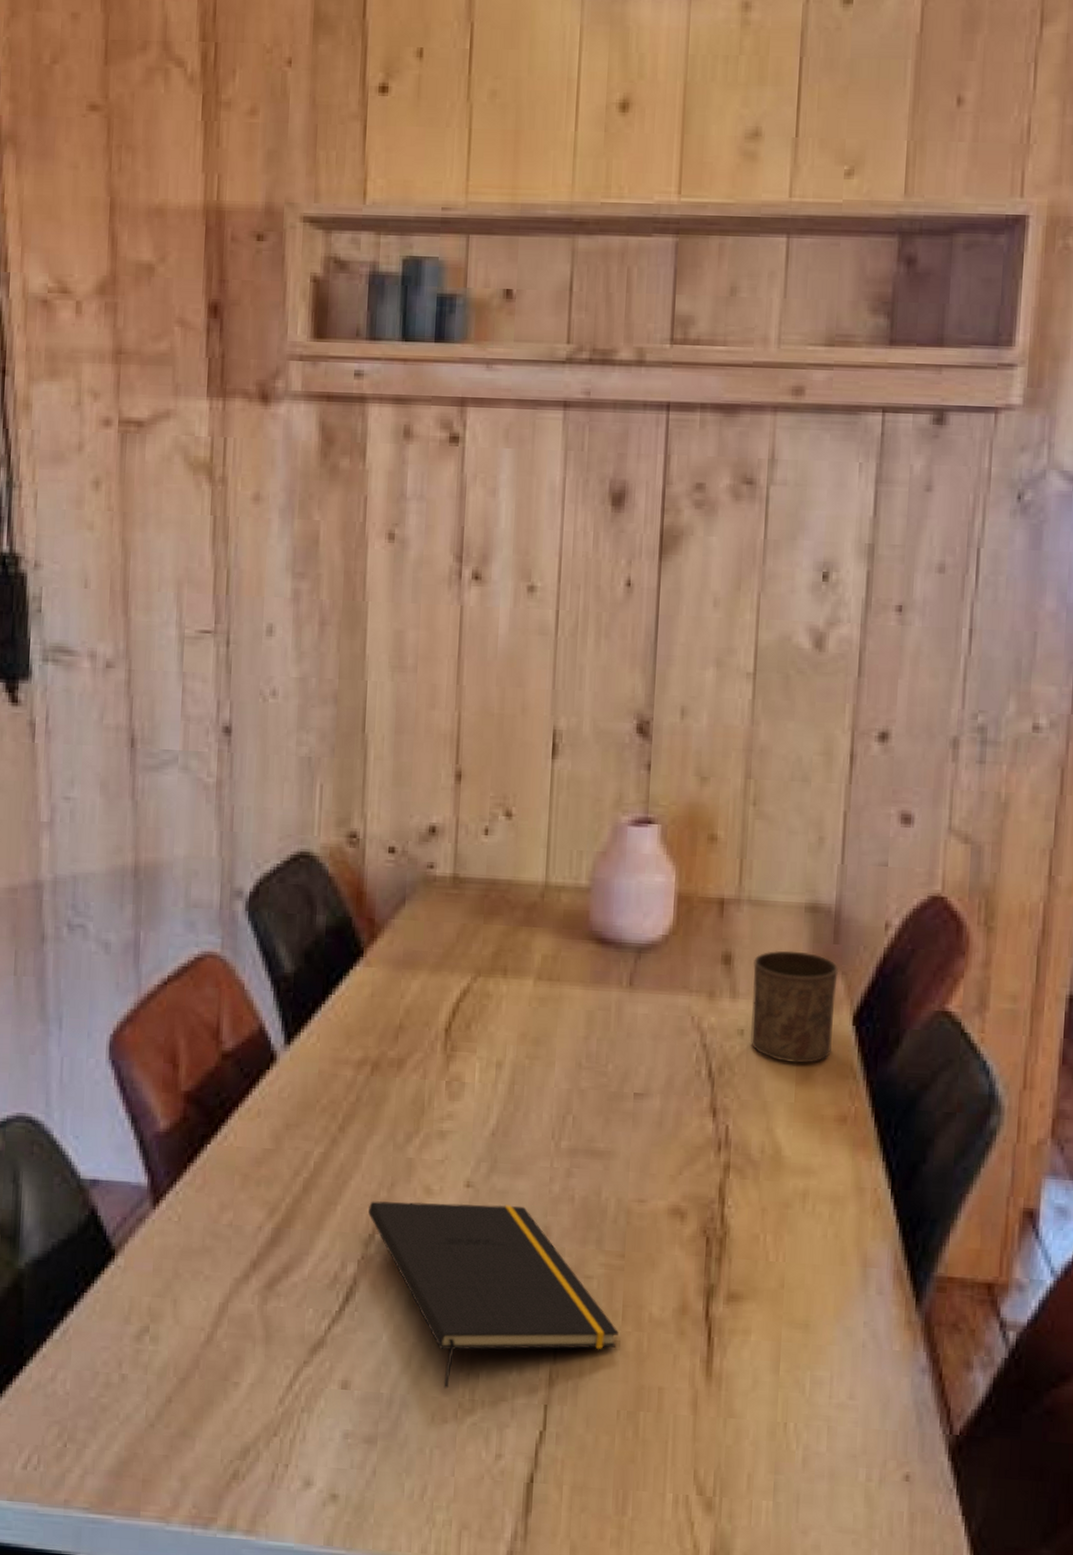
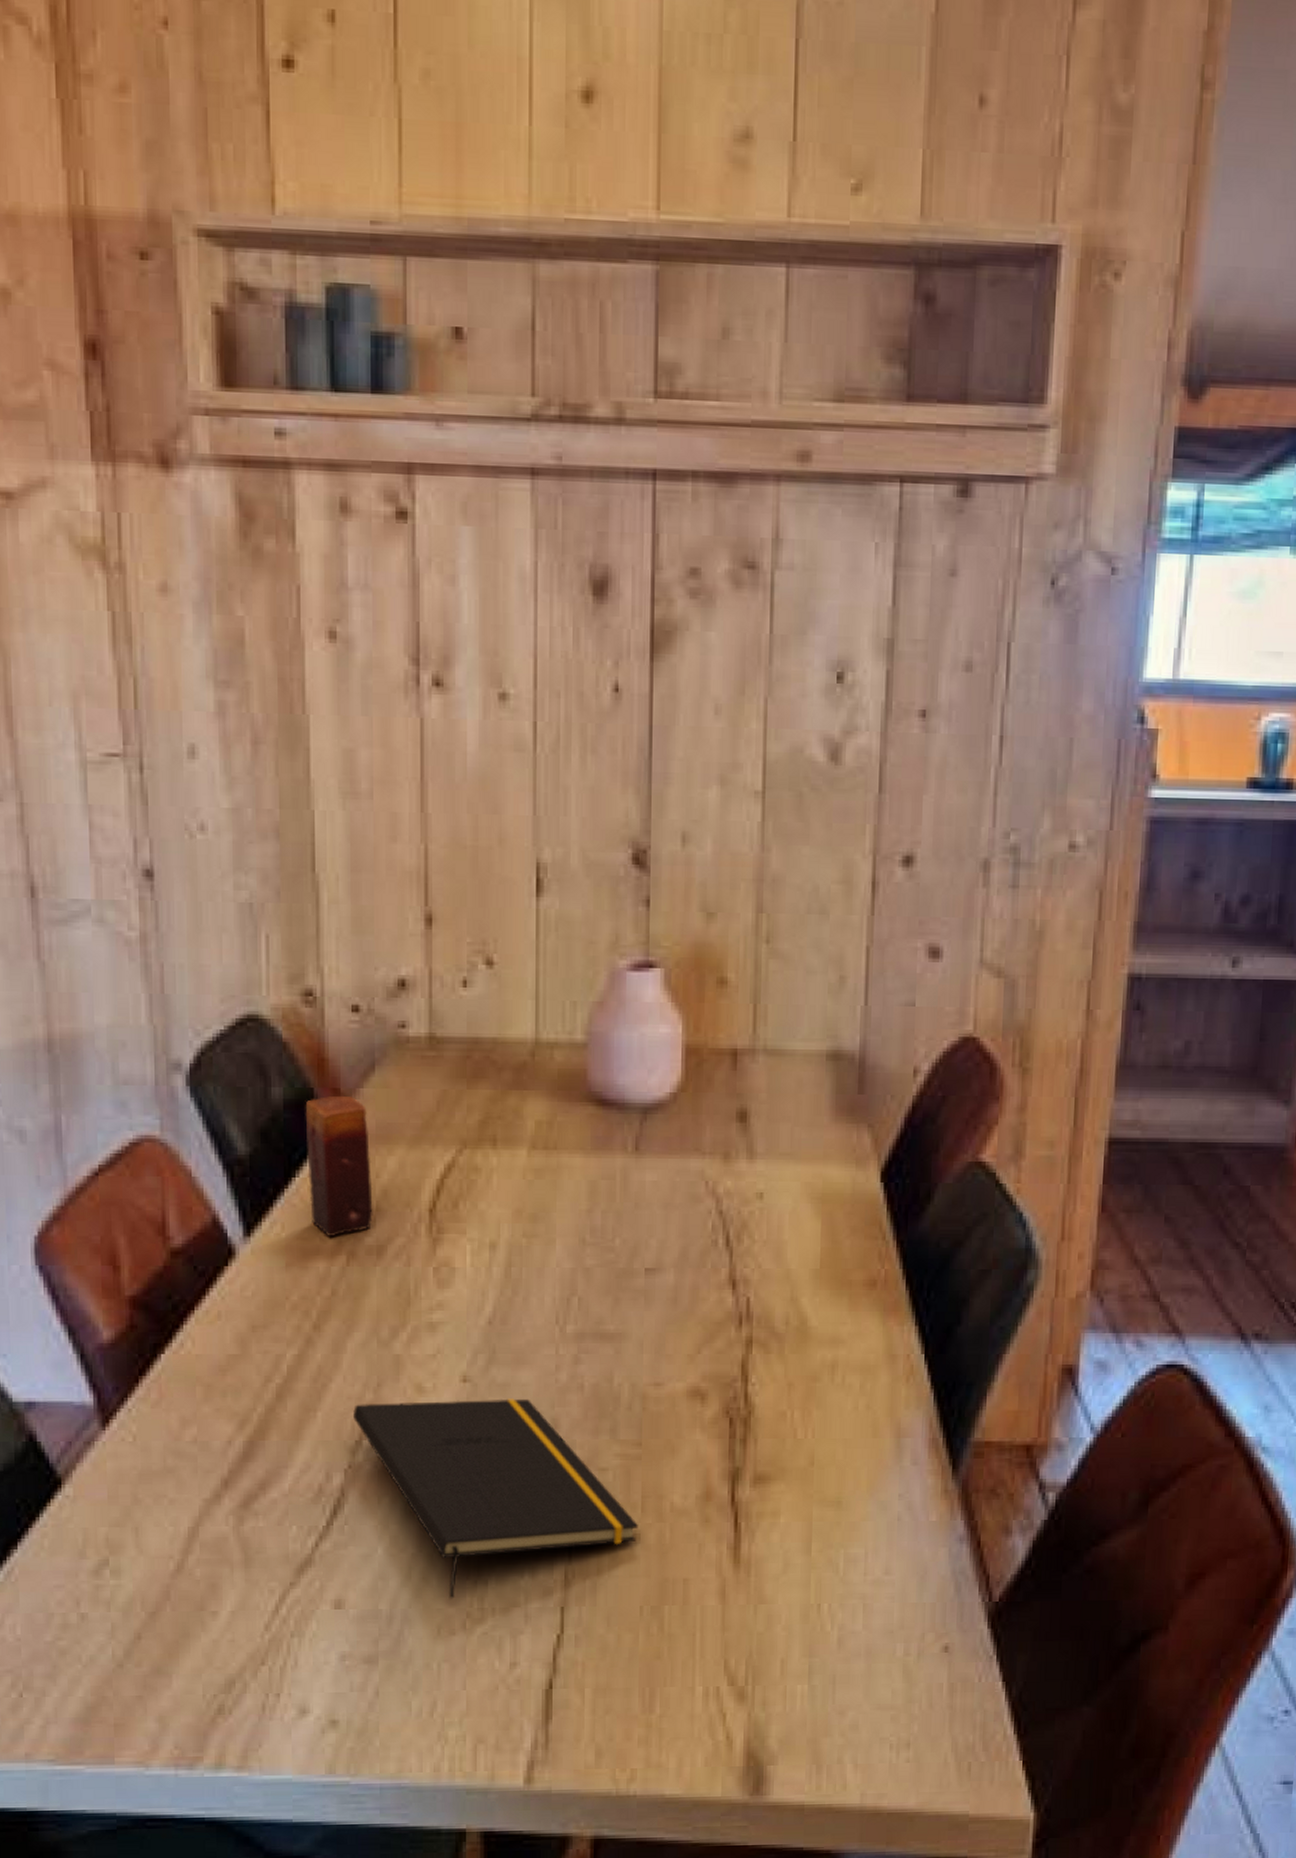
candle: none [342,924,398,1050] -> present [305,1095,373,1238]
cup: present [751,950,839,1064] -> none [771,1104,865,1227]

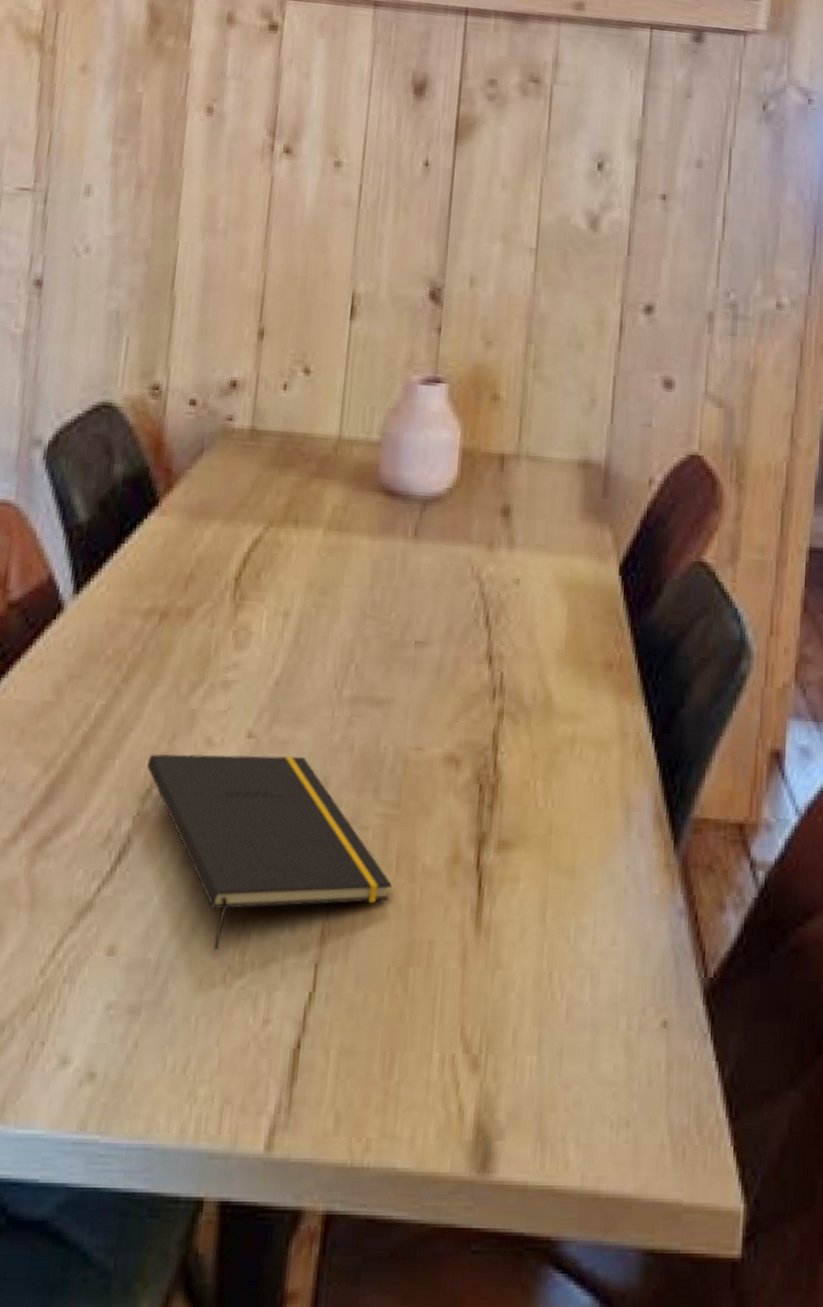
candle: present [305,1095,373,1238] -> none [133,474,192,599]

